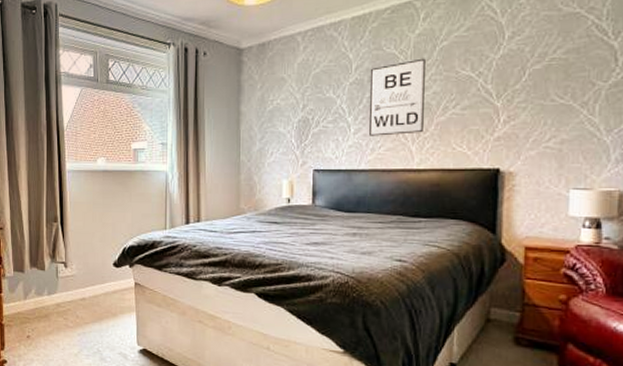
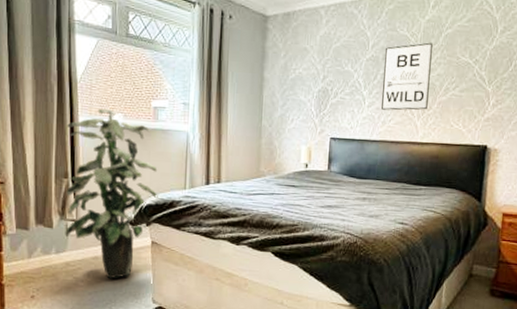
indoor plant: none [56,153,140,320] -> present [65,108,158,279]

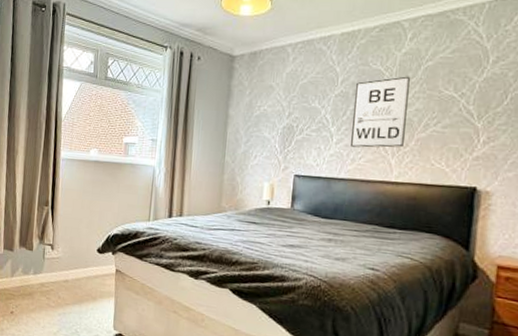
indoor plant: present [65,108,158,279] -> none [42,144,125,303]

